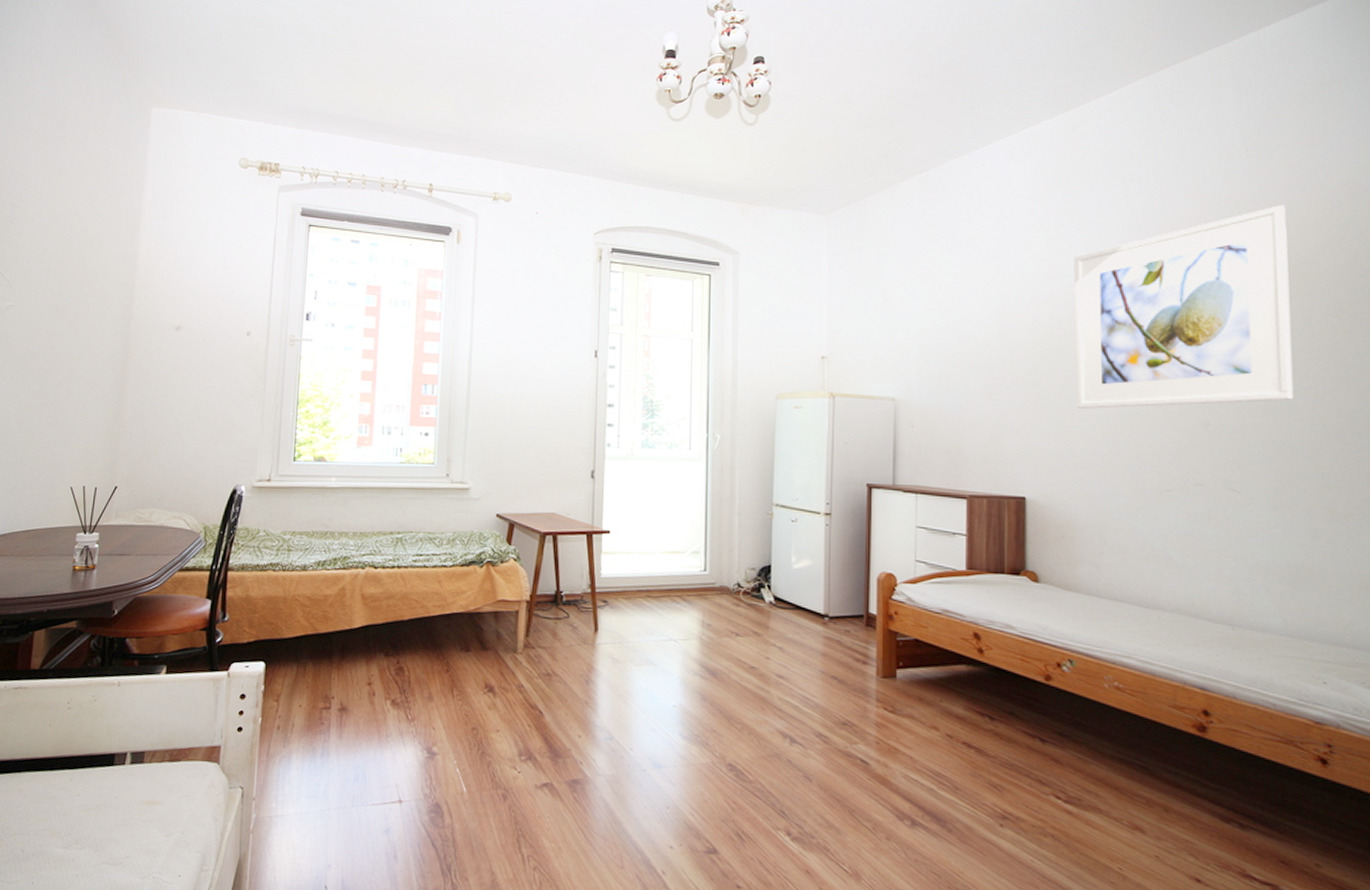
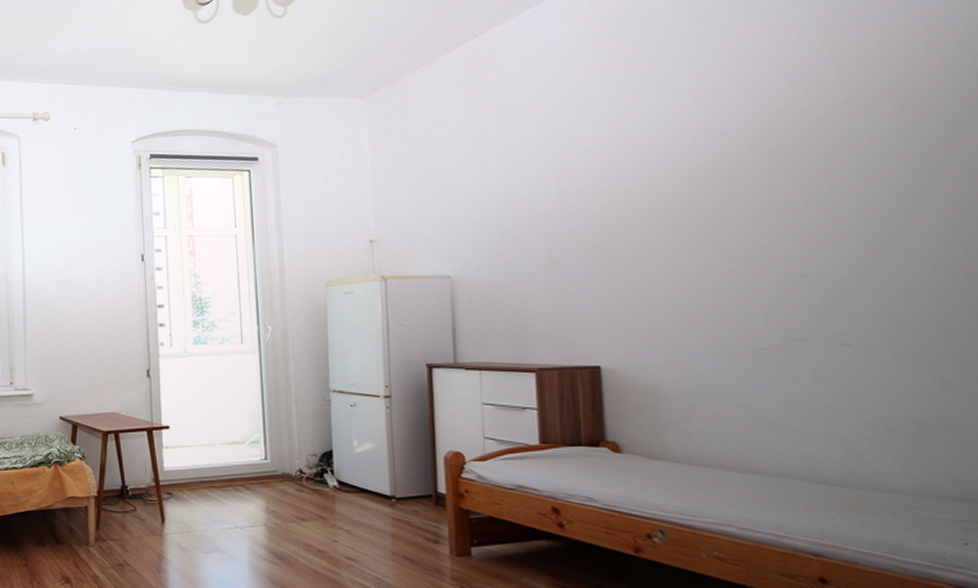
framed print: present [1074,205,1294,409] -> none [639,30,910,270]

